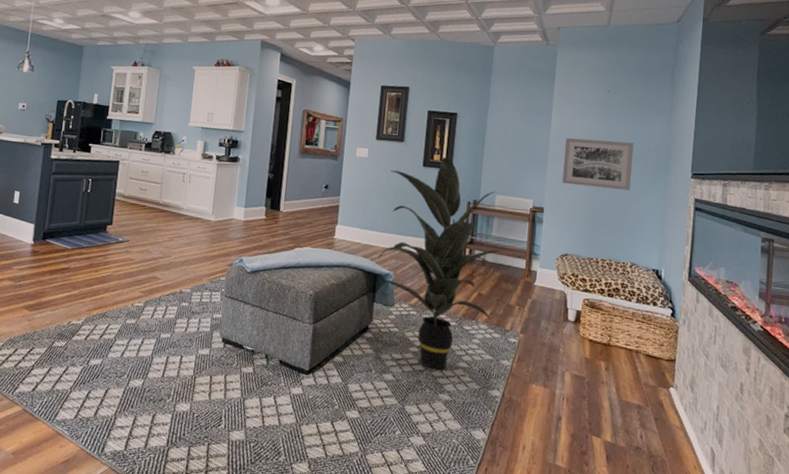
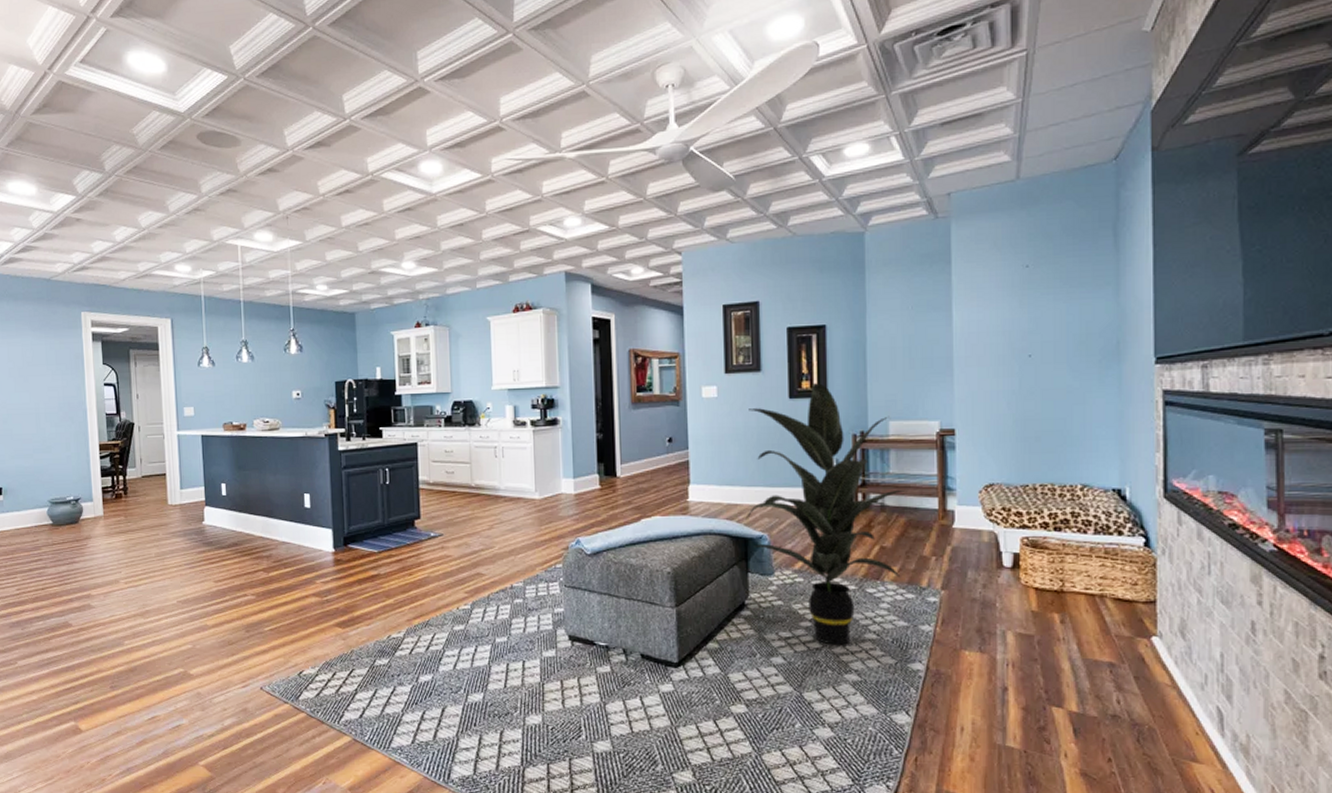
wall art: present [562,137,634,191] -> none [974,329,1071,395]

